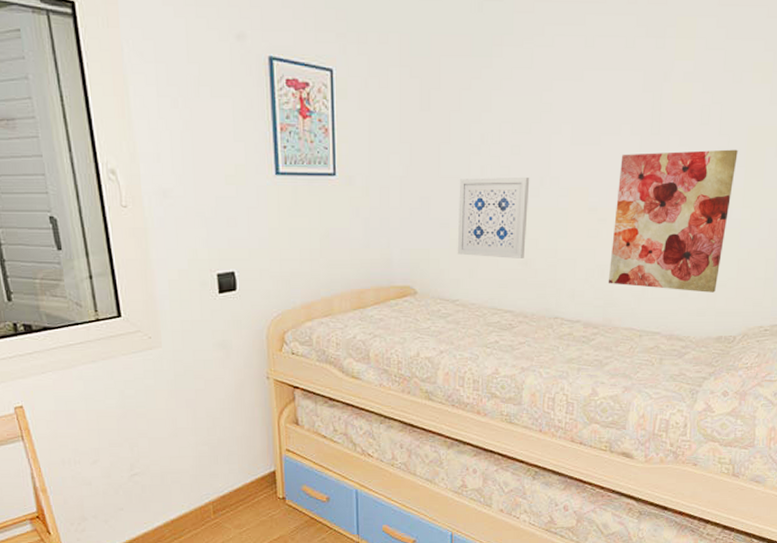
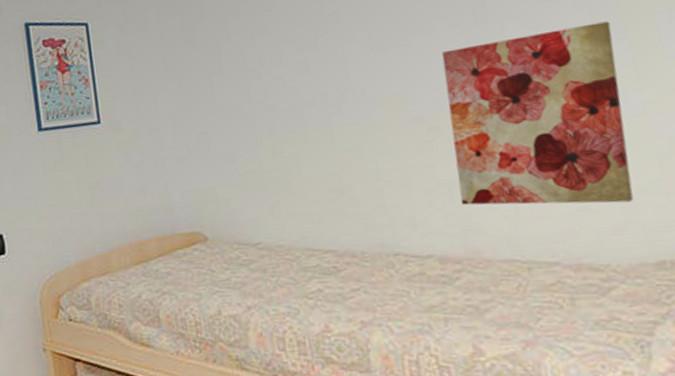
wall art: present [457,177,530,258] -> none [241,94,337,191]

